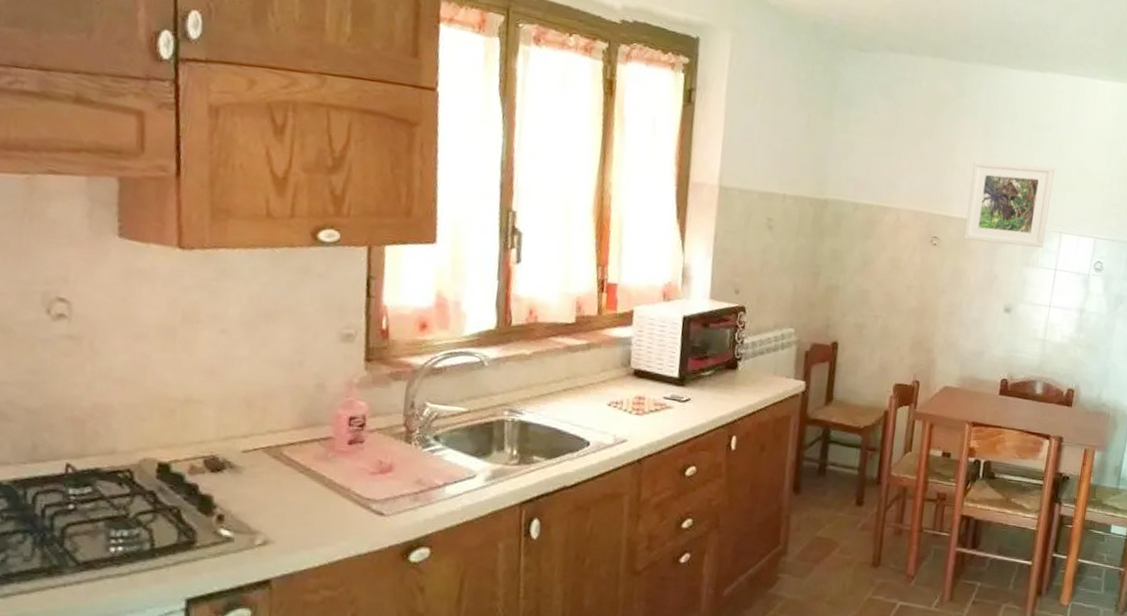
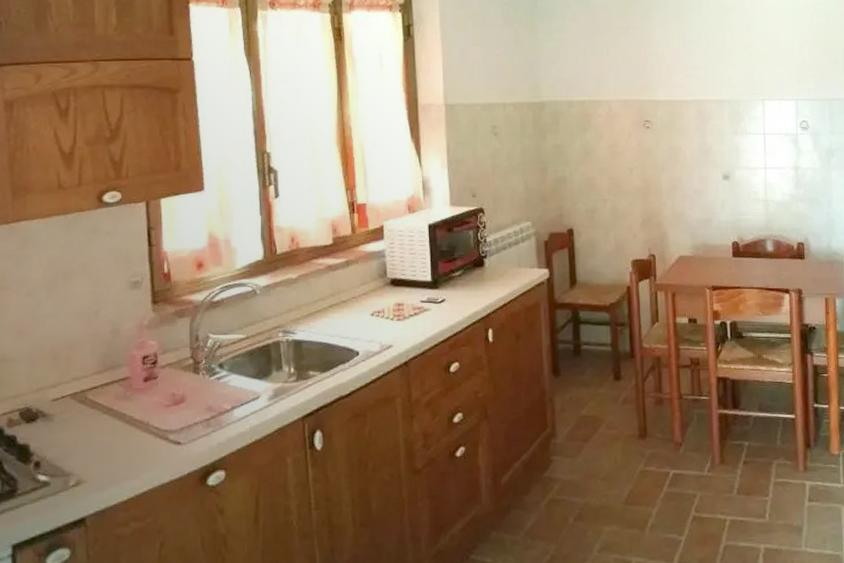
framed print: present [964,161,1055,248] -> none [671,42,749,119]

